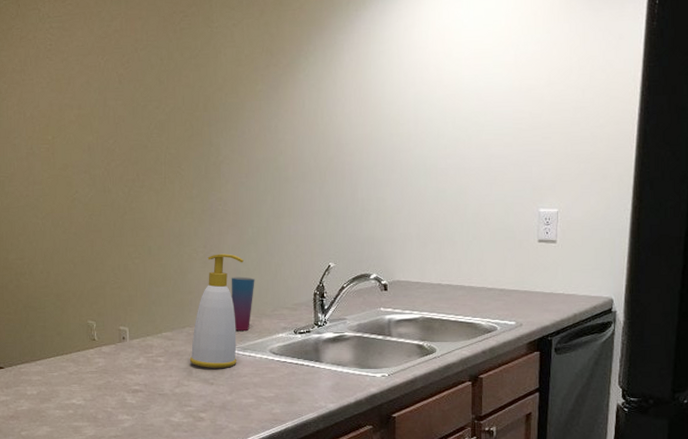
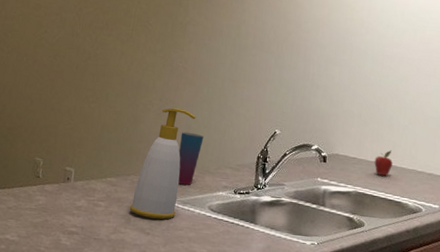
fruit: none [439,269,459,298] -> present [374,150,393,176]

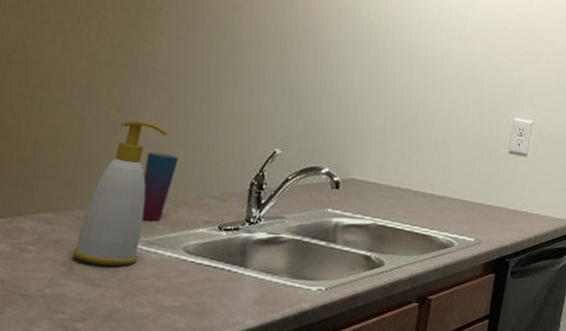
fruit: present [374,150,393,176] -> none [398,173,421,205]

